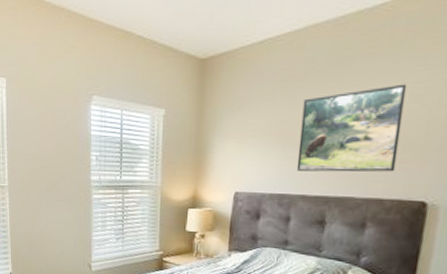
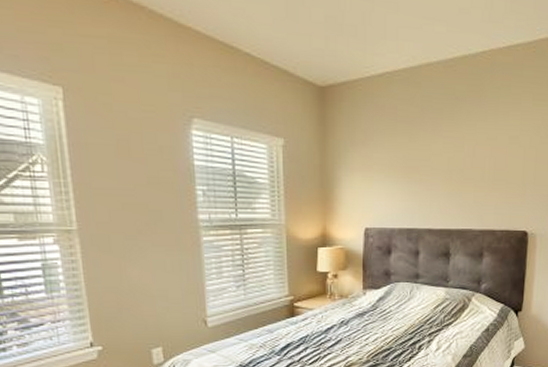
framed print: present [296,84,407,172] -> none [421,126,506,206]

